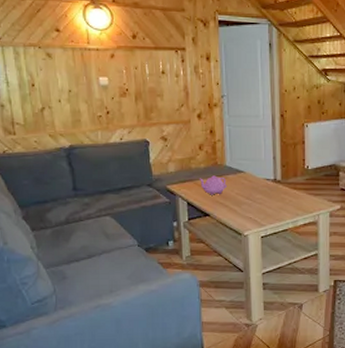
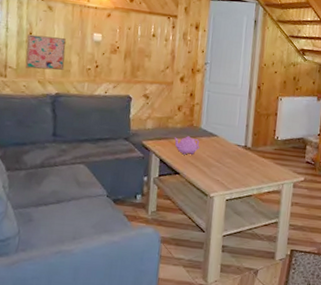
wall art: none [30,85,74,123] -> present [25,34,66,71]

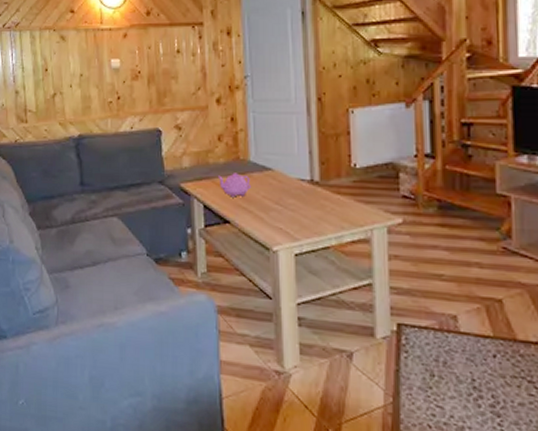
wall art: present [25,34,66,71] -> none [43,69,84,110]

